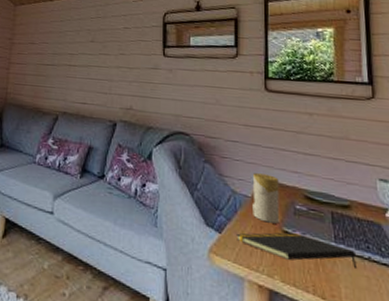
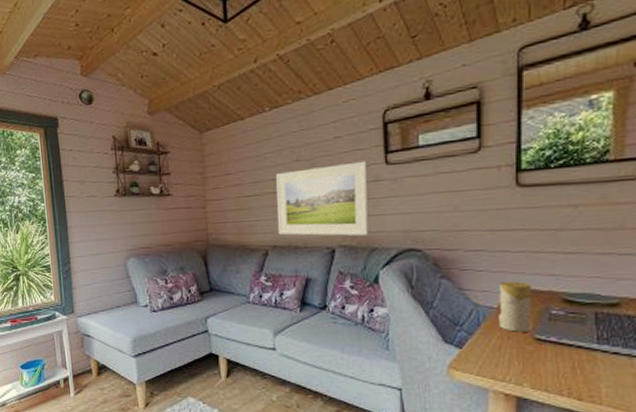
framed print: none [69,49,149,115] -> present [276,161,369,236]
notepad: present [237,232,356,268] -> none [480,340,622,367]

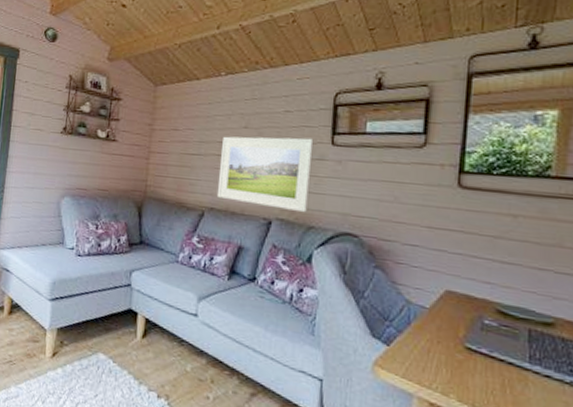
candle: present [499,282,531,332] -> none [429,282,466,339]

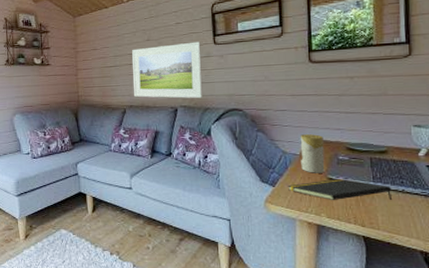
notepad: none [407,346,554,392] -> present [288,179,391,200]
candle: none [429,282,466,339] -> present [300,134,325,173]

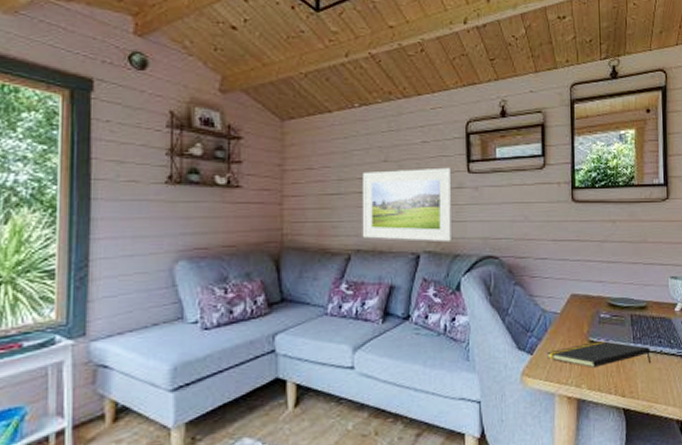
candle: present [300,134,325,173] -> none [561,288,586,336]

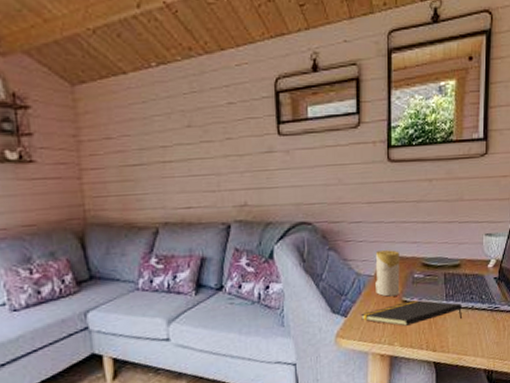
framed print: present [362,167,453,242] -> none [166,130,264,210]
candle: none [561,288,586,336] -> present [375,250,400,297]

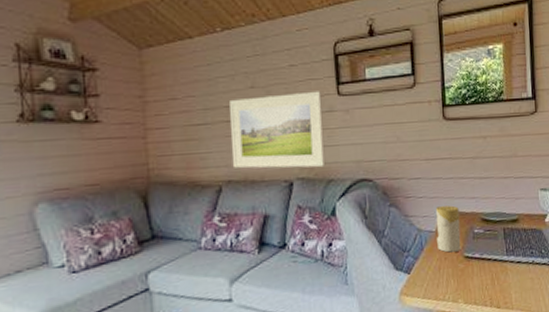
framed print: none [166,130,264,210] -> present [230,91,325,168]
notepad: present [361,300,462,326] -> none [424,255,523,282]

